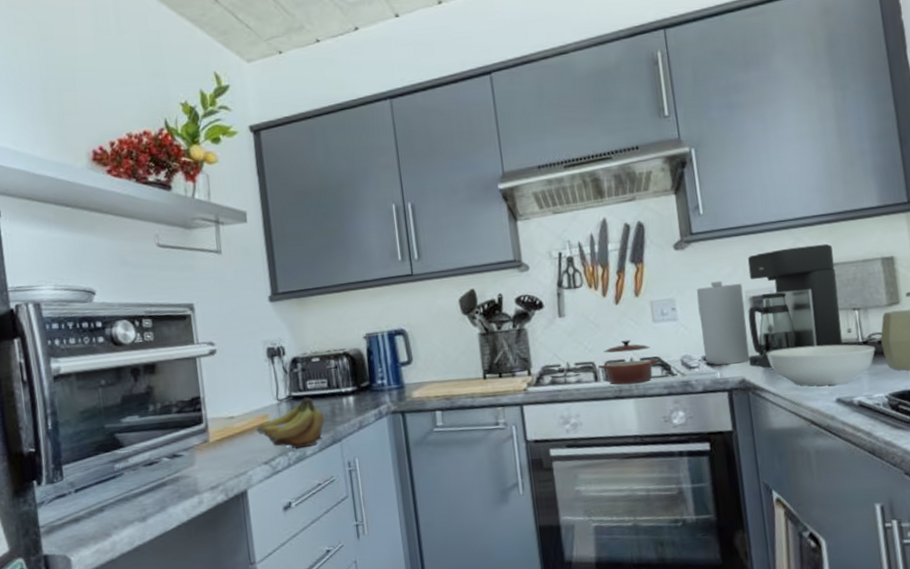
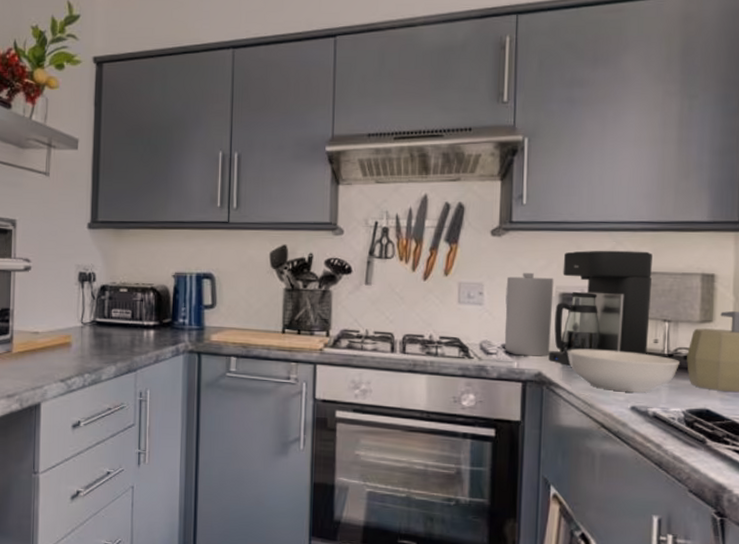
fruit: present [255,397,325,448] -> none [57,324,124,372]
saucepan: present [597,340,659,386] -> none [396,316,458,362]

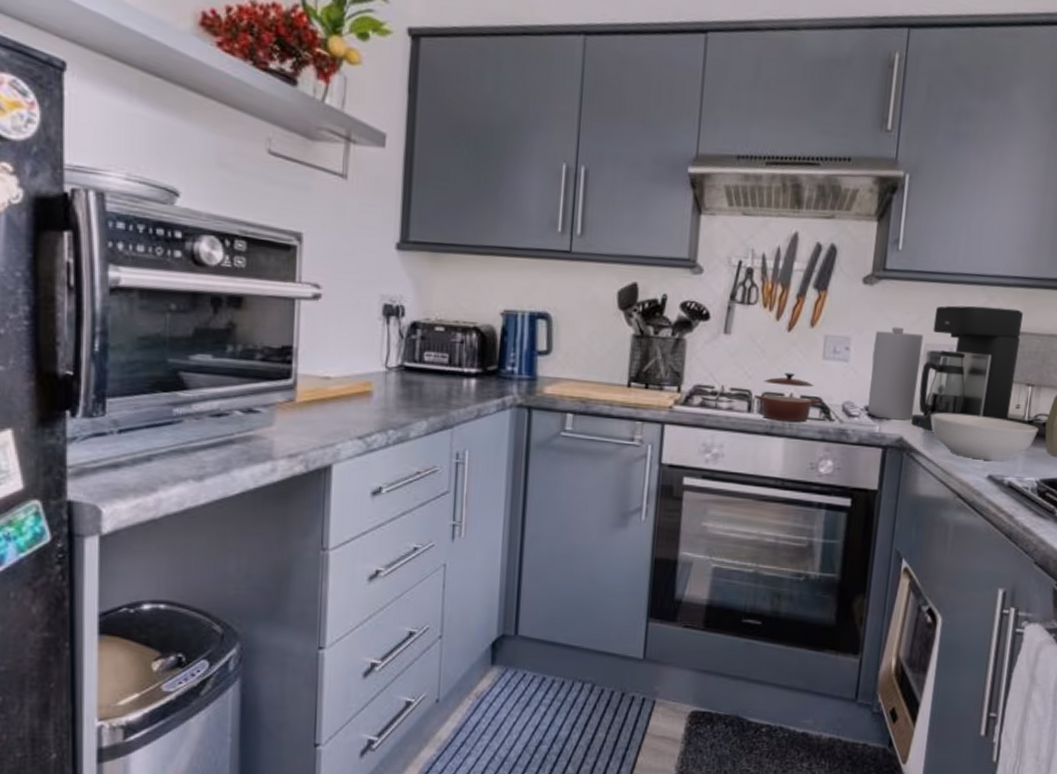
saucepan: none [396,316,458,362] -> present [753,372,820,424]

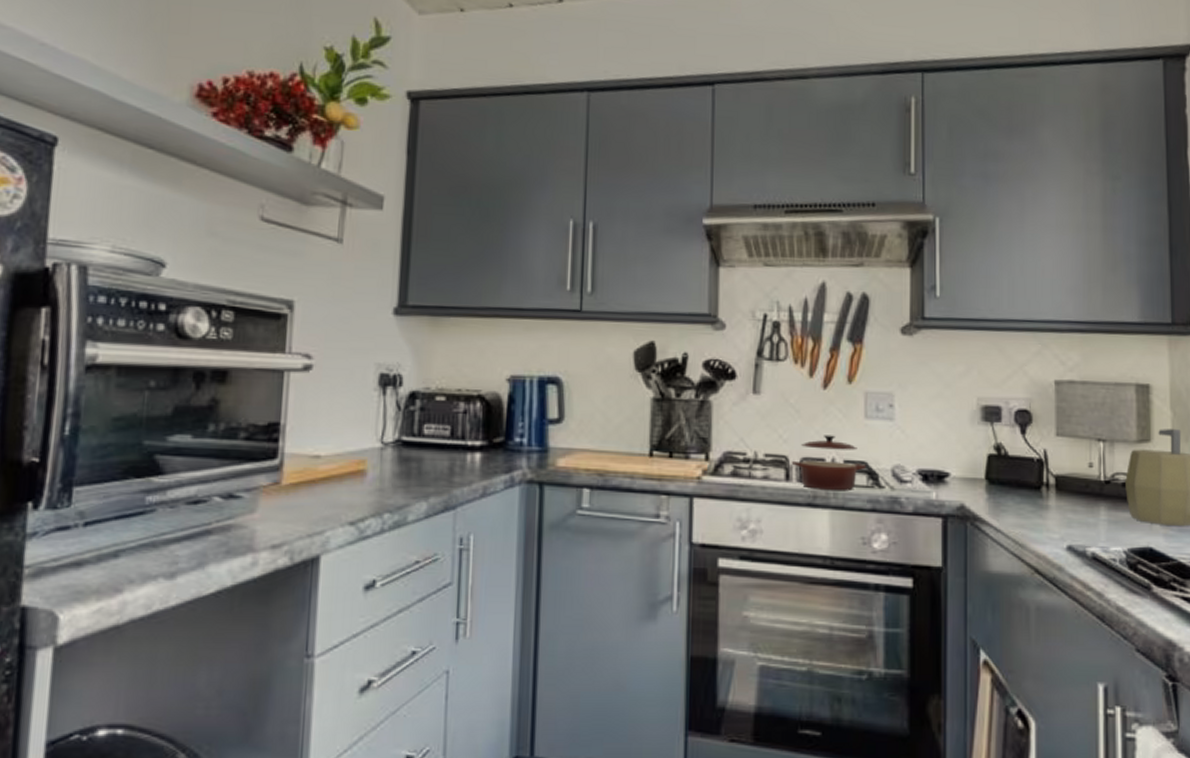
paper towel holder: present [867,326,924,421] -> none [920,380,975,485]
coffee maker: present [911,305,1023,432] -> none [972,354,1084,497]
bowl: present [930,412,1040,461] -> none [992,474,1119,529]

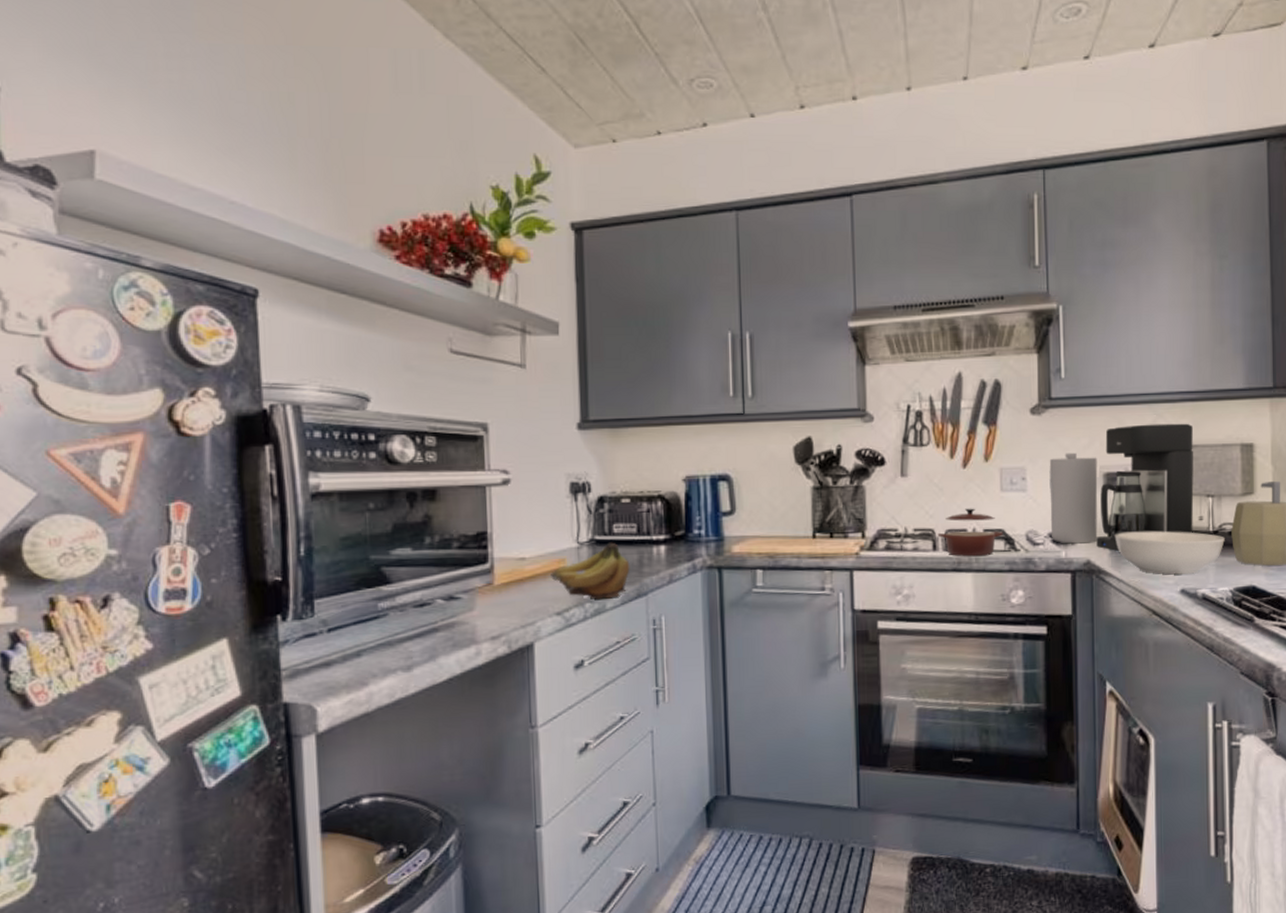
fruit: none [346,444,439,510] -> present [549,542,630,599]
paper towel holder: none [920,380,975,485] -> present [1049,452,1098,544]
coffee maker: none [972,354,1084,497] -> present [1096,423,1194,552]
bowl: none [992,474,1119,529] -> present [1114,531,1226,575]

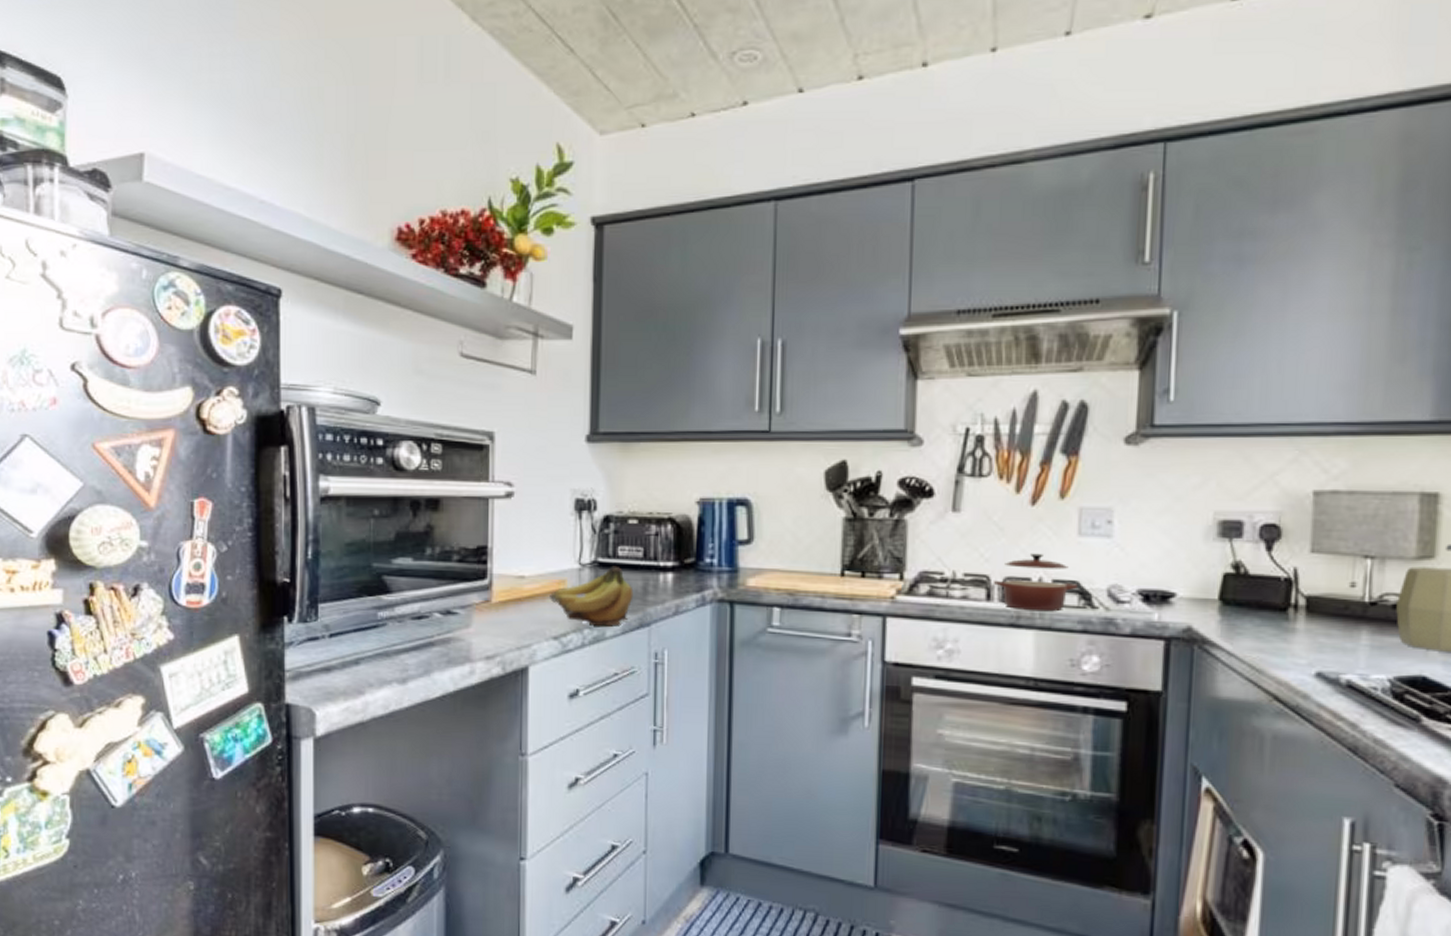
paper towel holder: present [1049,452,1098,544] -> none [1141,493,1211,606]
coffee maker: present [1096,423,1194,552] -> none [1202,462,1351,619]
bowl: present [1114,531,1226,575] -> none [1227,595,1388,654]

